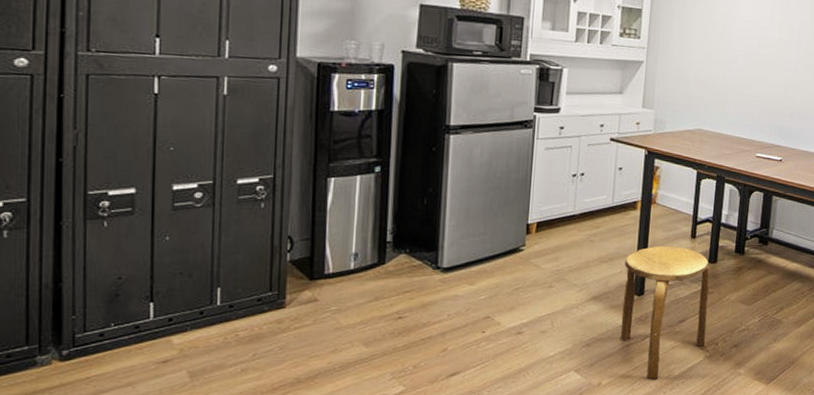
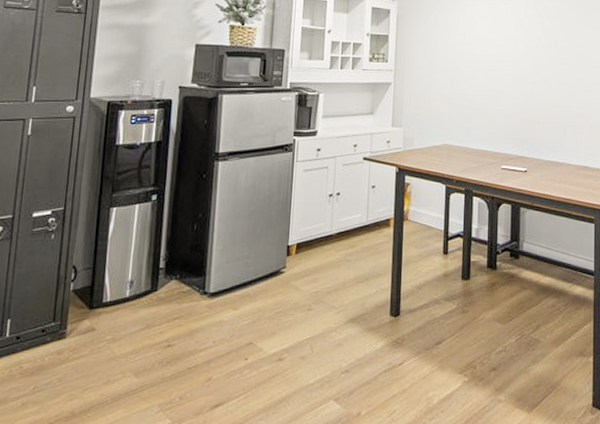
stool: present [620,246,709,380] -> none [378,263,463,409]

